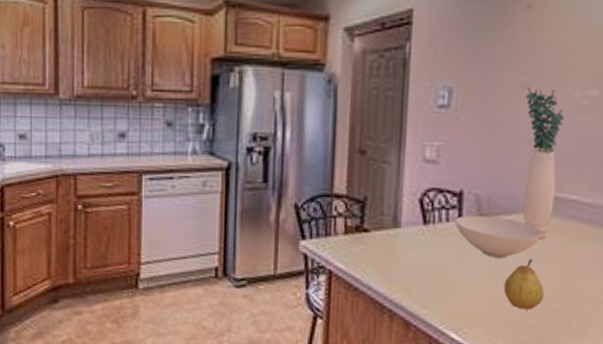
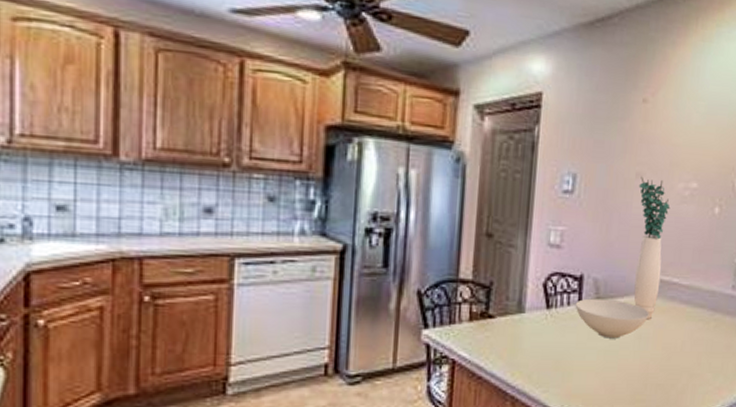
fruit: present [503,258,544,310] -> none [616,338,650,386]

